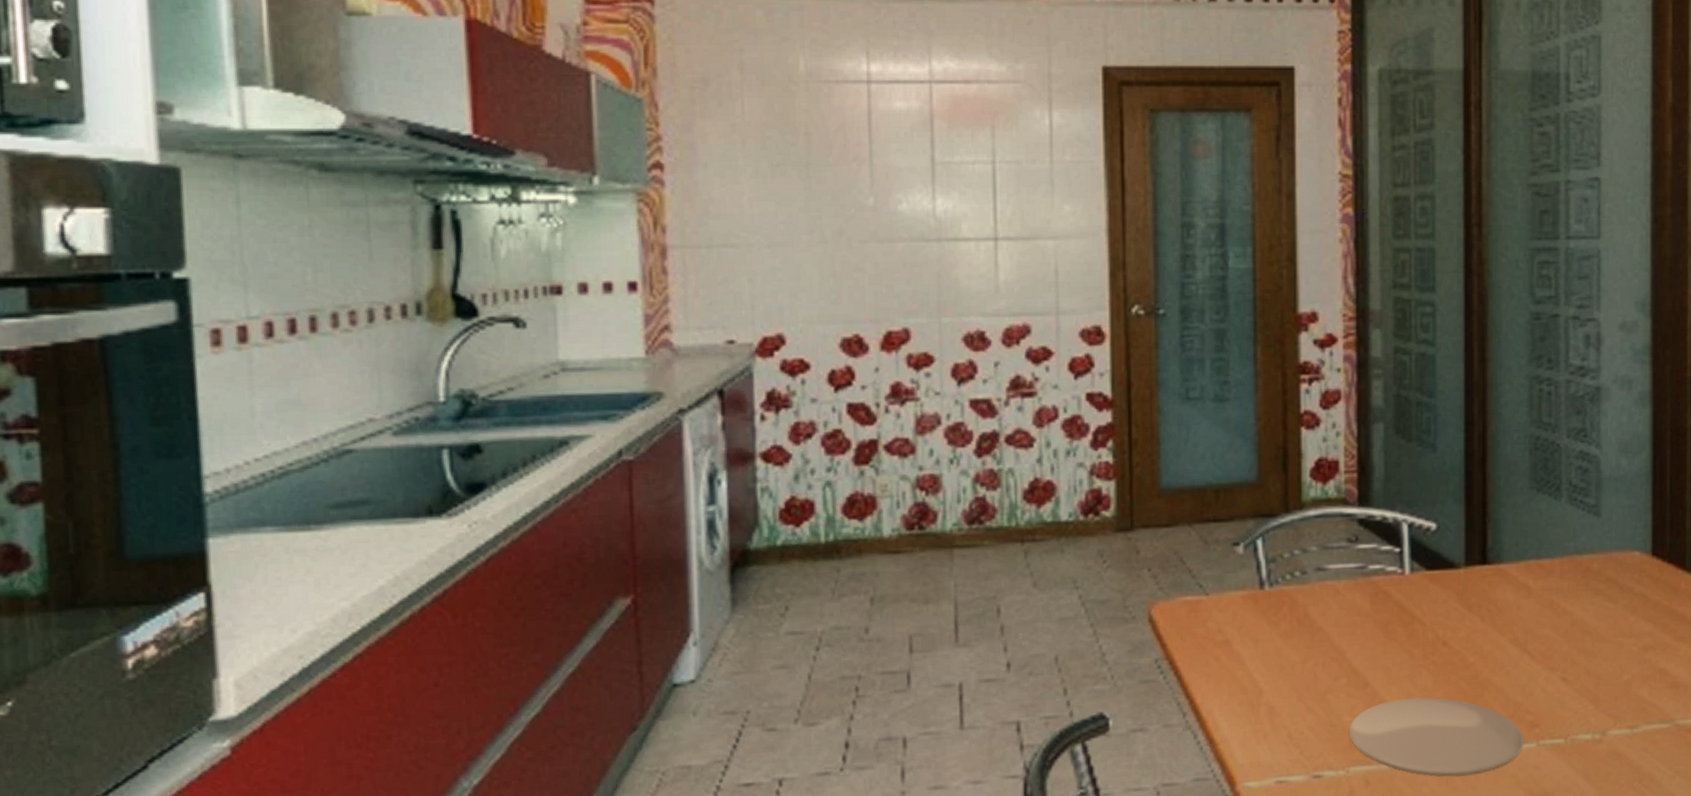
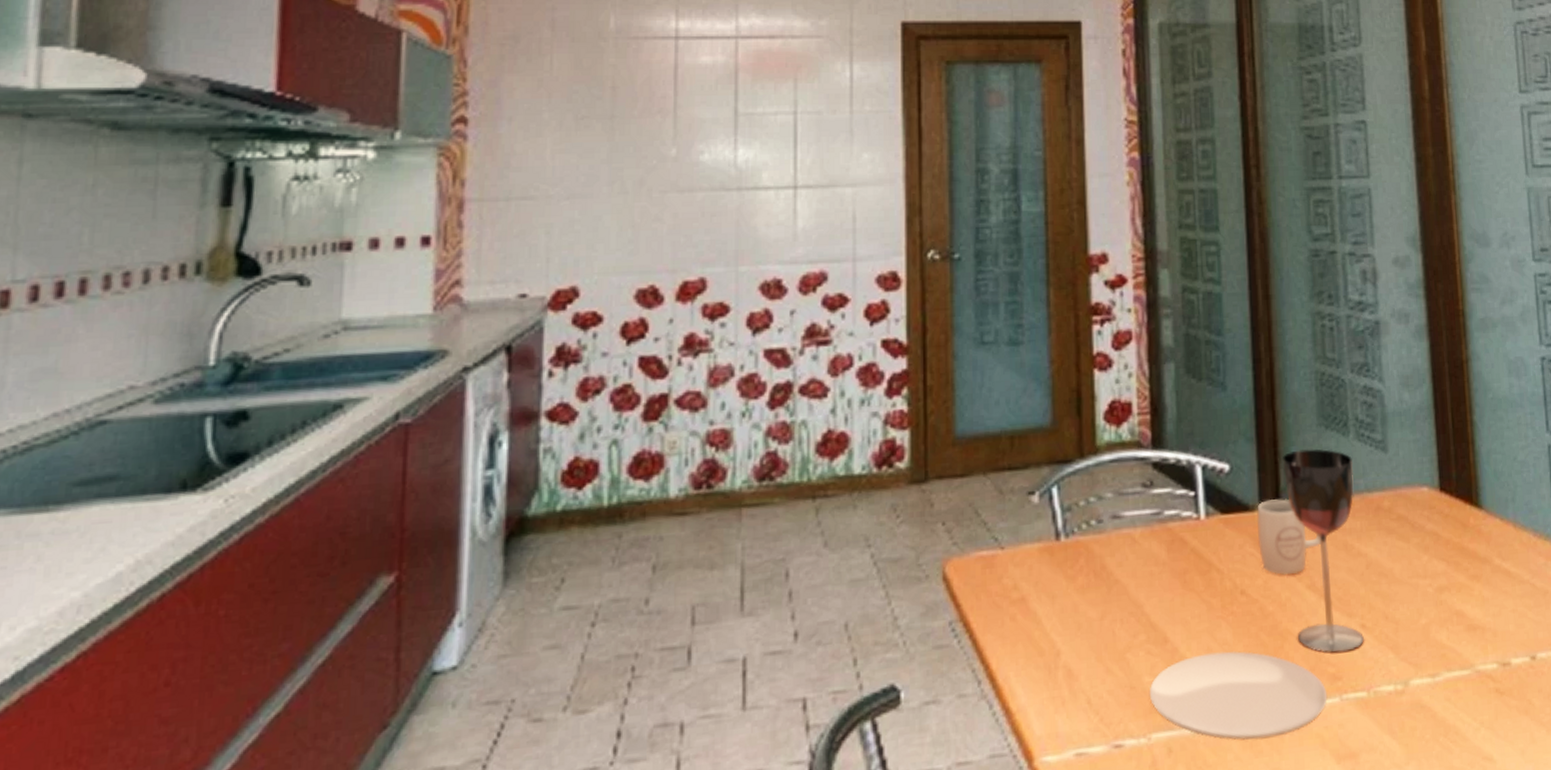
mug: none [1461,558,1526,630] -> present [1256,498,1321,576]
wineglass: none [1490,511,1565,702] -> present [1282,449,1365,652]

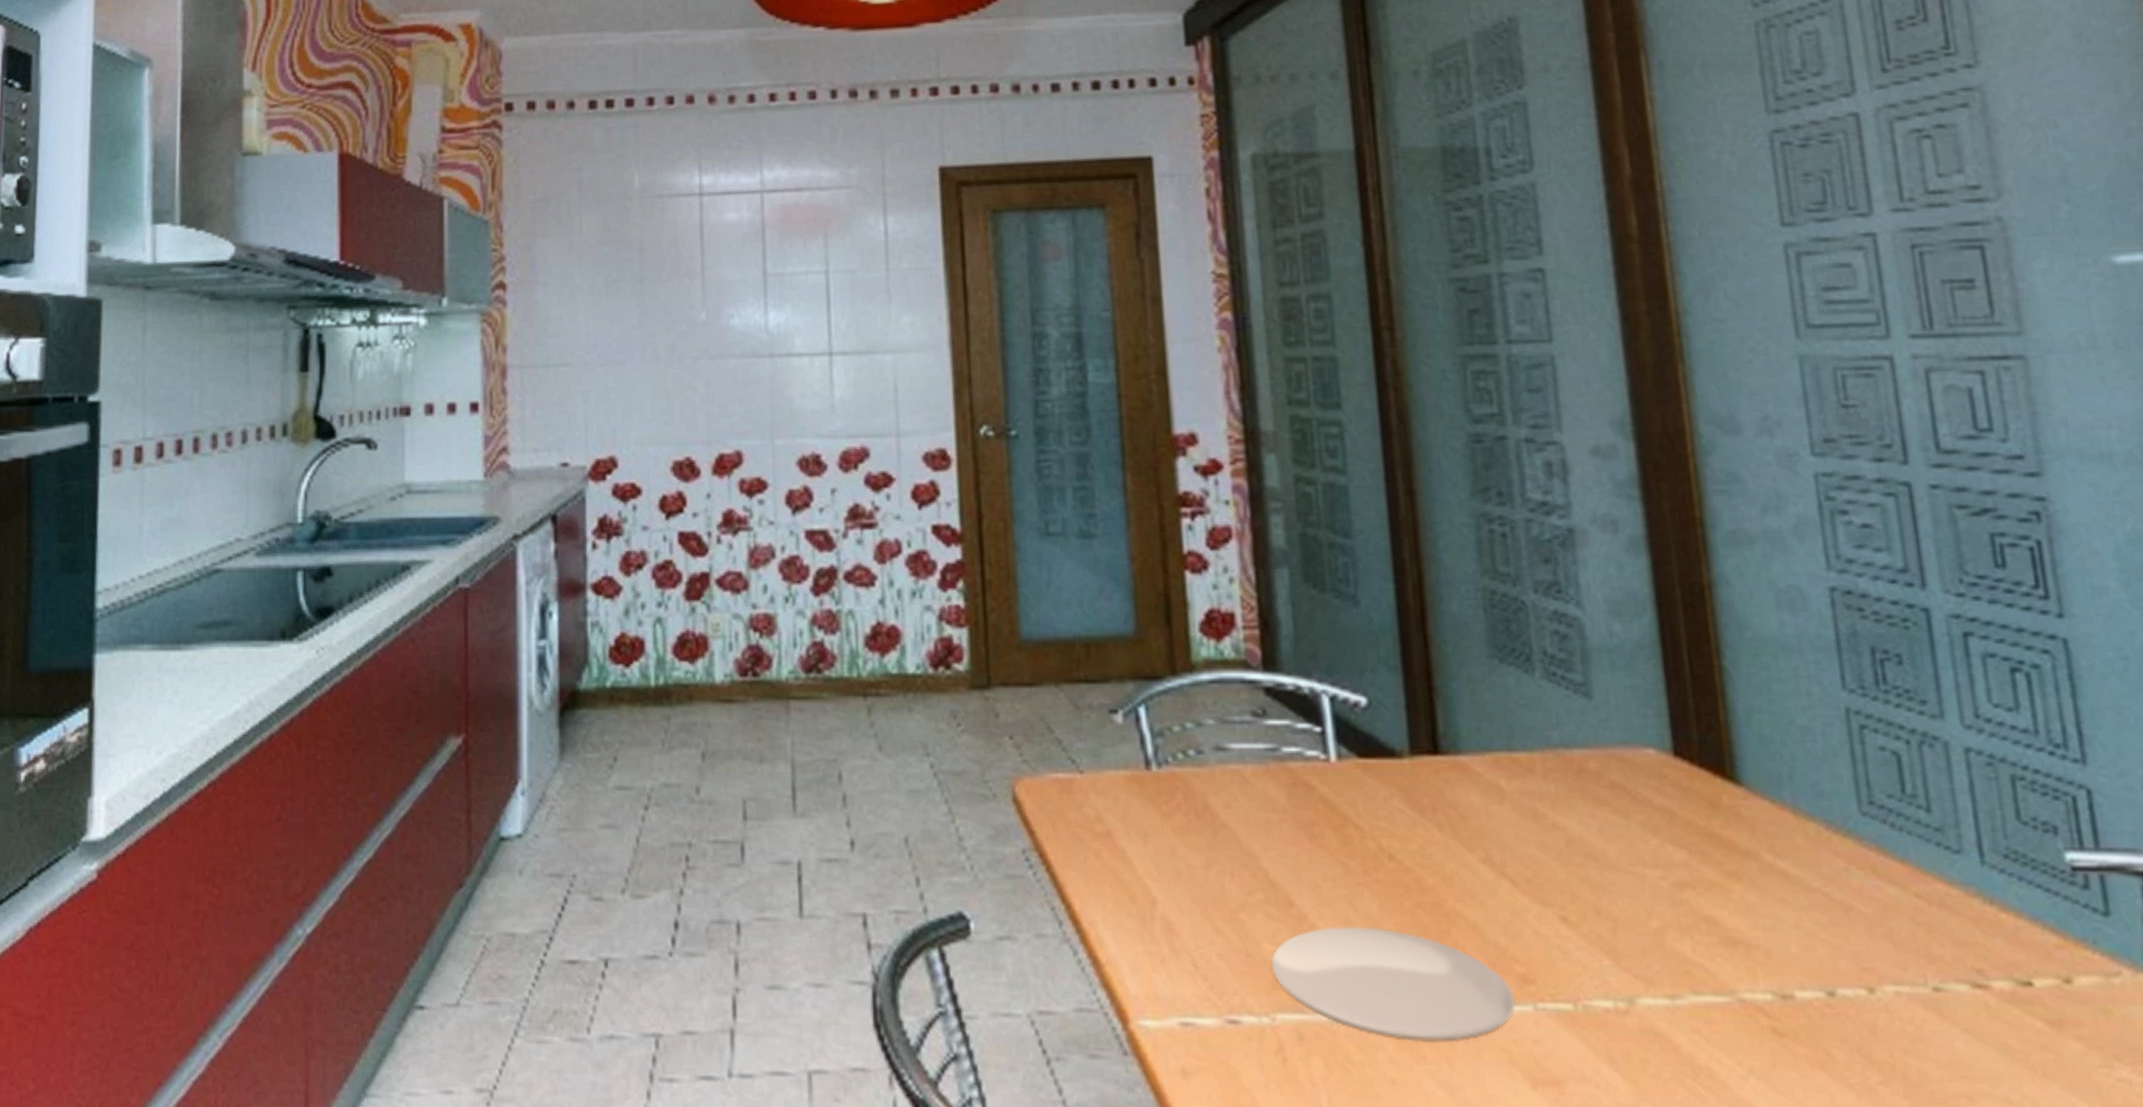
mug: present [1256,498,1321,576] -> none [1406,746,1498,843]
wineglass: present [1282,449,1365,652] -> none [1440,687,1568,948]

